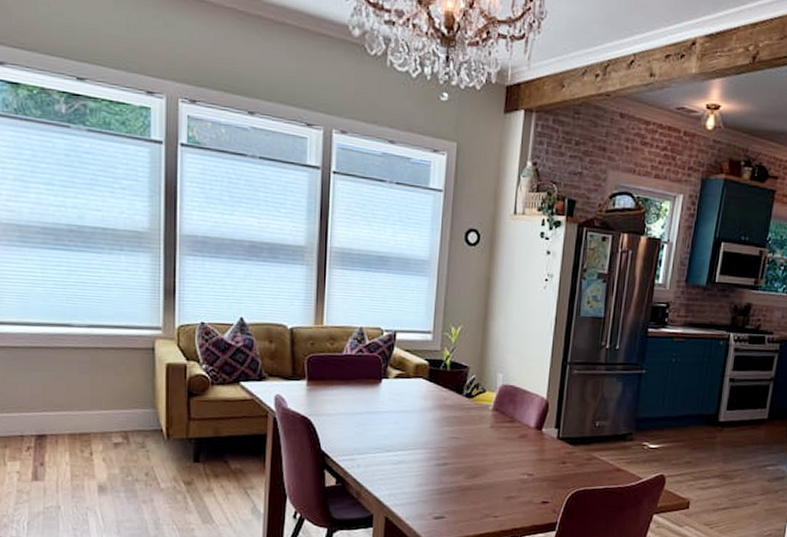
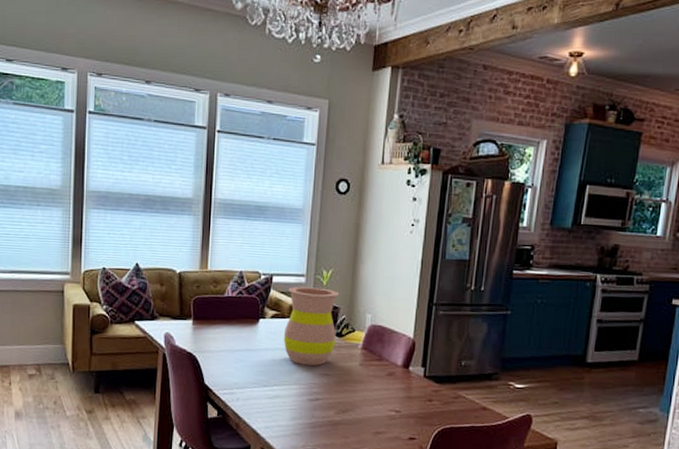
vase: none [408,344,468,429] -> present [283,286,339,366]

